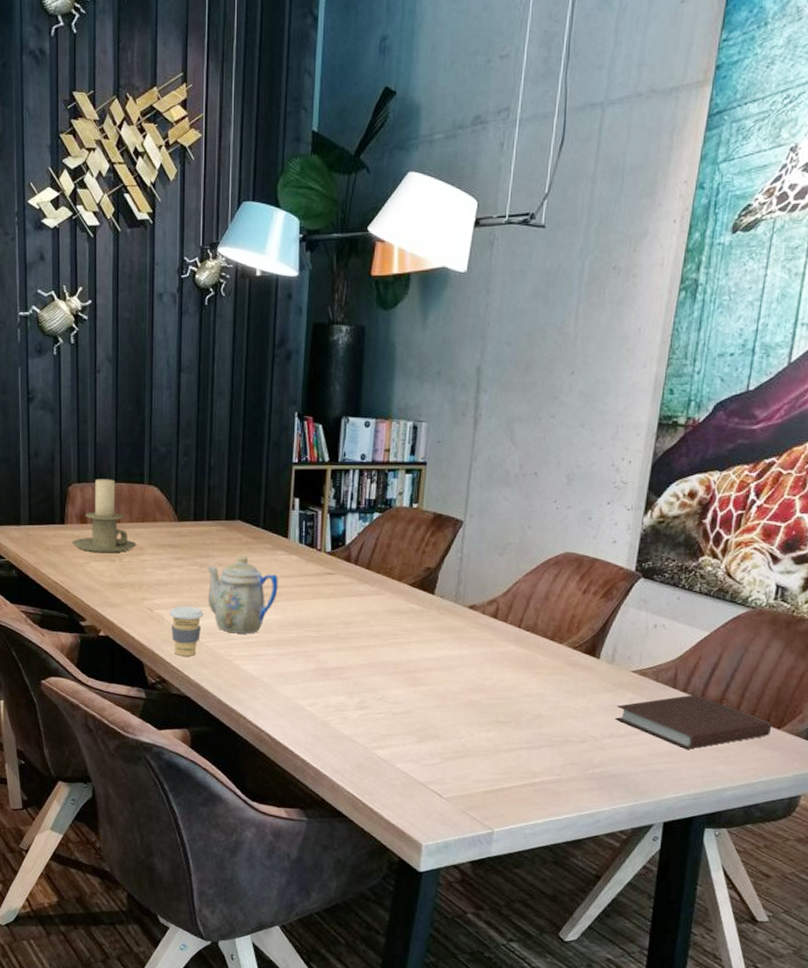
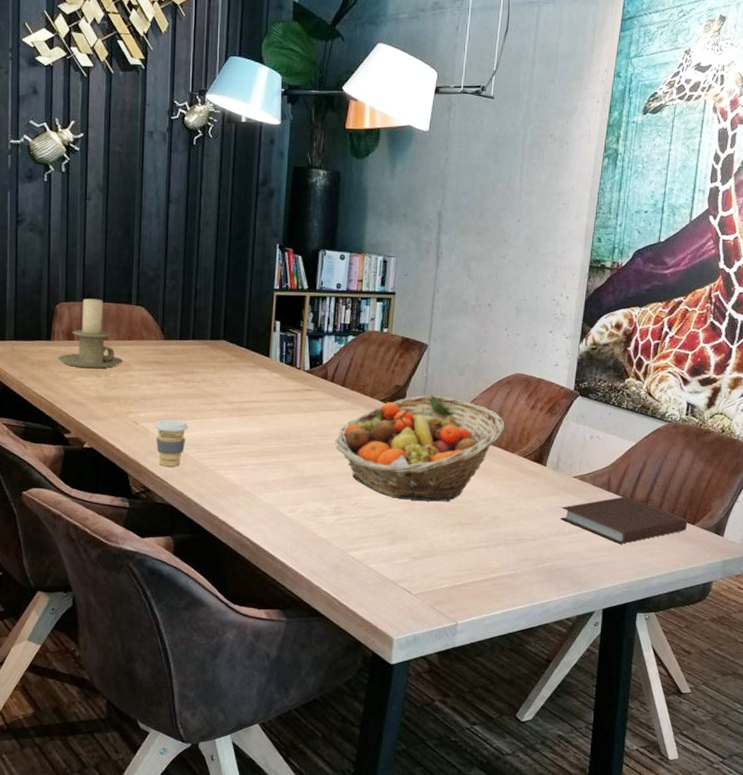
teapot: present [208,556,278,634] -> none [193,372,260,445]
fruit basket: none [359,577,552,698] -> present [335,394,505,502]

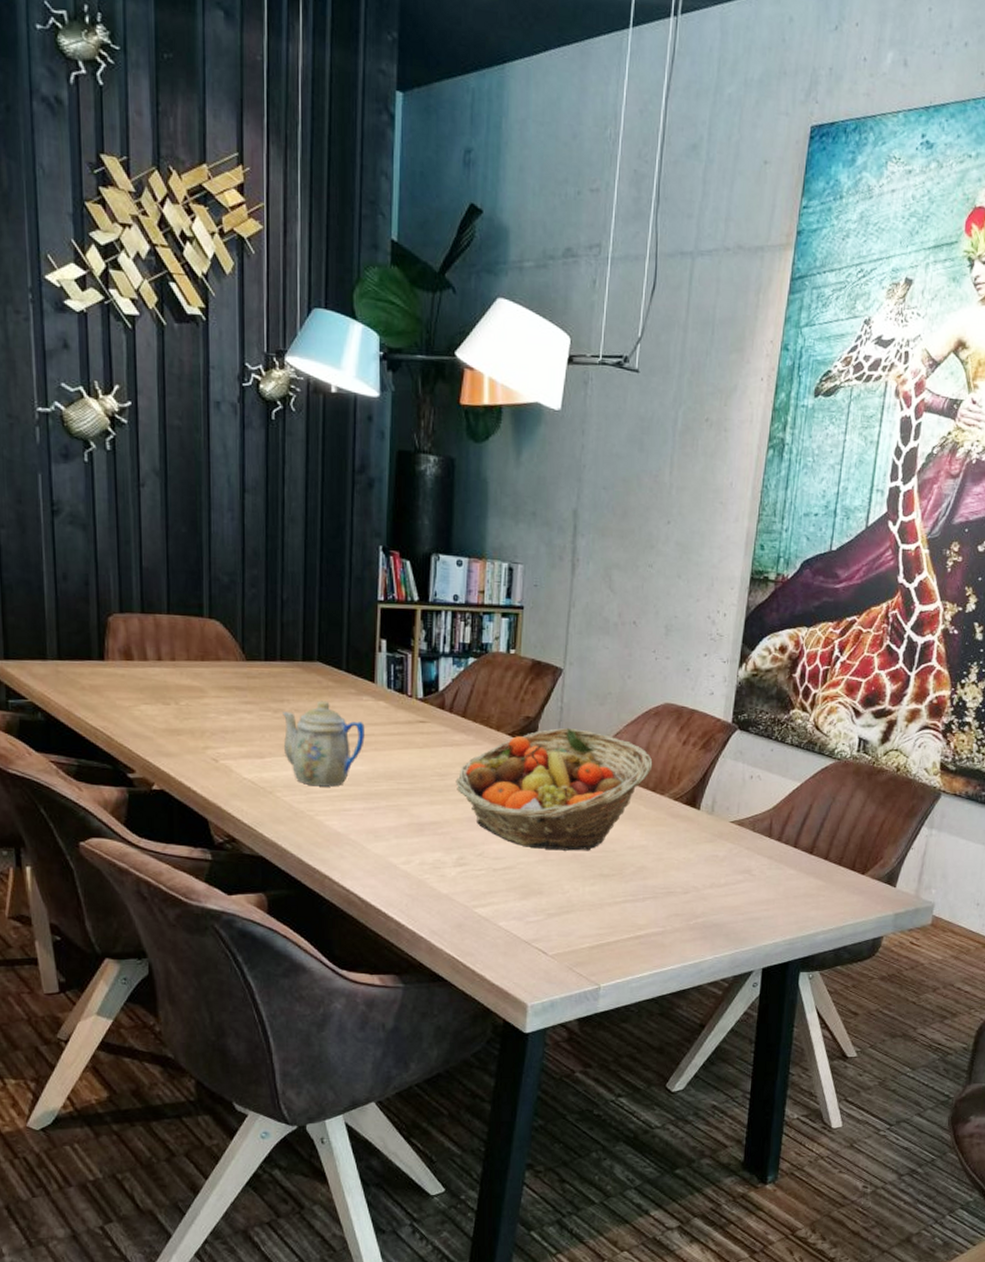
candle holder: present [58,298,124,369] -> none [114,609,197,695]
coffee cup: present [154,419,188,467] -> none [238,755,279,812]
teapot: none [193,372,260,445] -> present [283,700,365,787]
notebook: present [560,496,688,544] -> none [716,843,857,896]

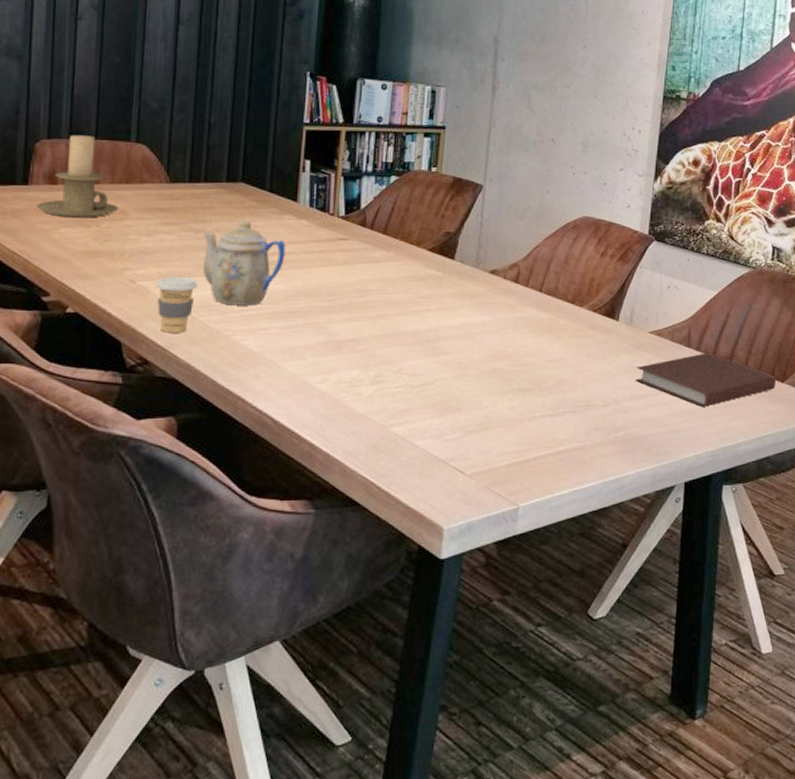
candle holder: none [114,609,197,695] -> present [36,135,119,218]
coffee cup: none [238,755,279,812] -> present [156,276,197,333]
fruit basket: present [455,727,653,851] -> none [375,242,572,365]
notebook: none [716,843,857,896] -> present [635,353,777,407]

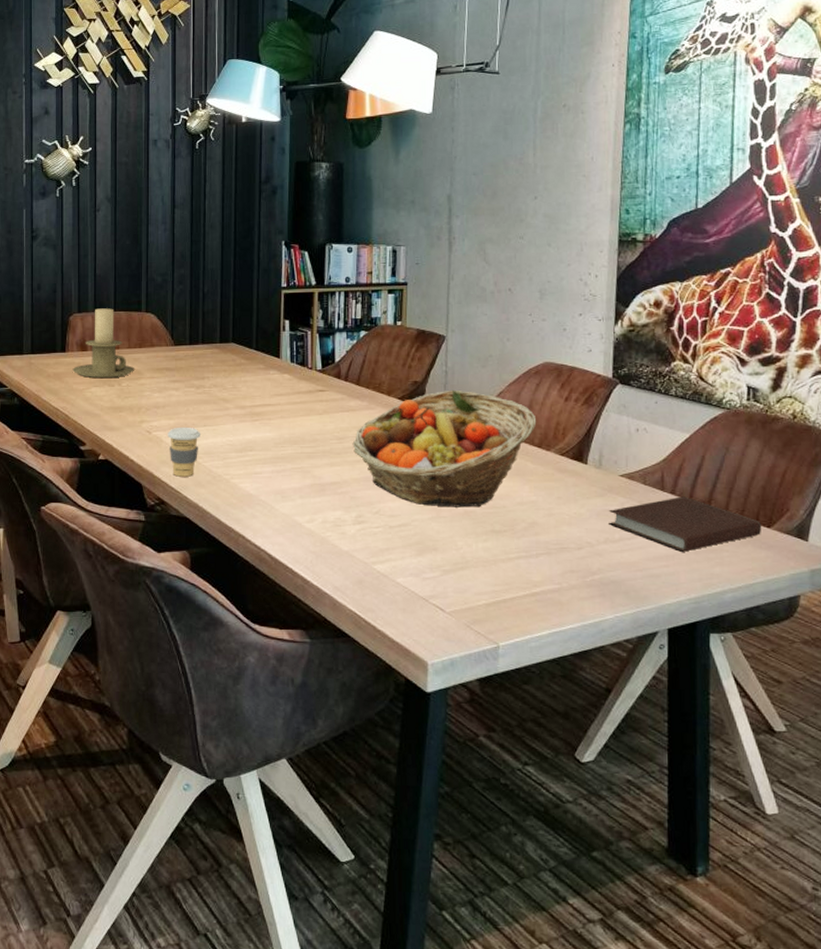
teapot: present [203,220,285,306] -> none [204,376,272,452]
fruit basket: none [375,242,572,365] -> present [352,389,537,508]

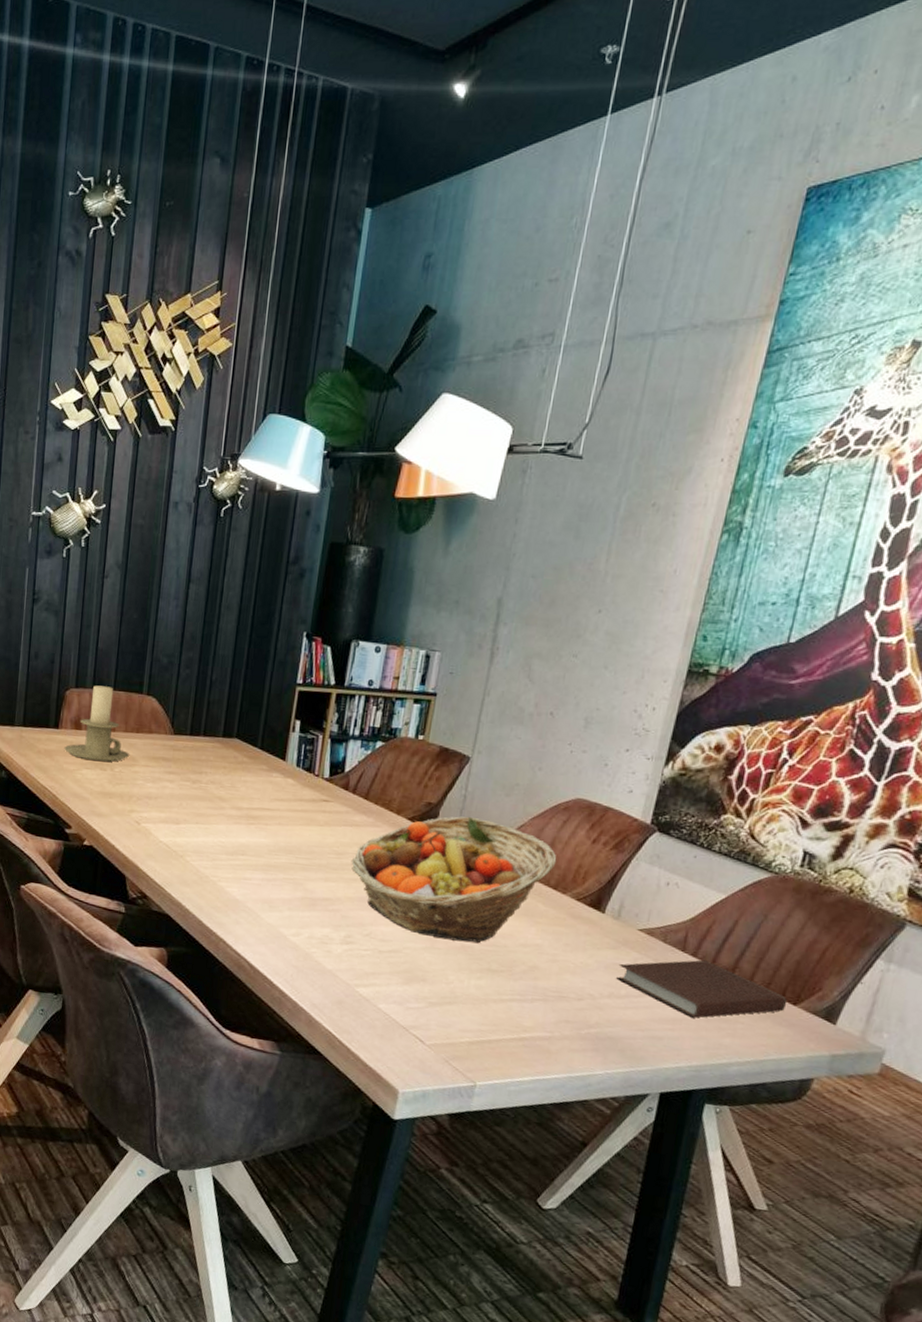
coffee cup: present [167,427,200,477] -> none [156,821,192,874]

